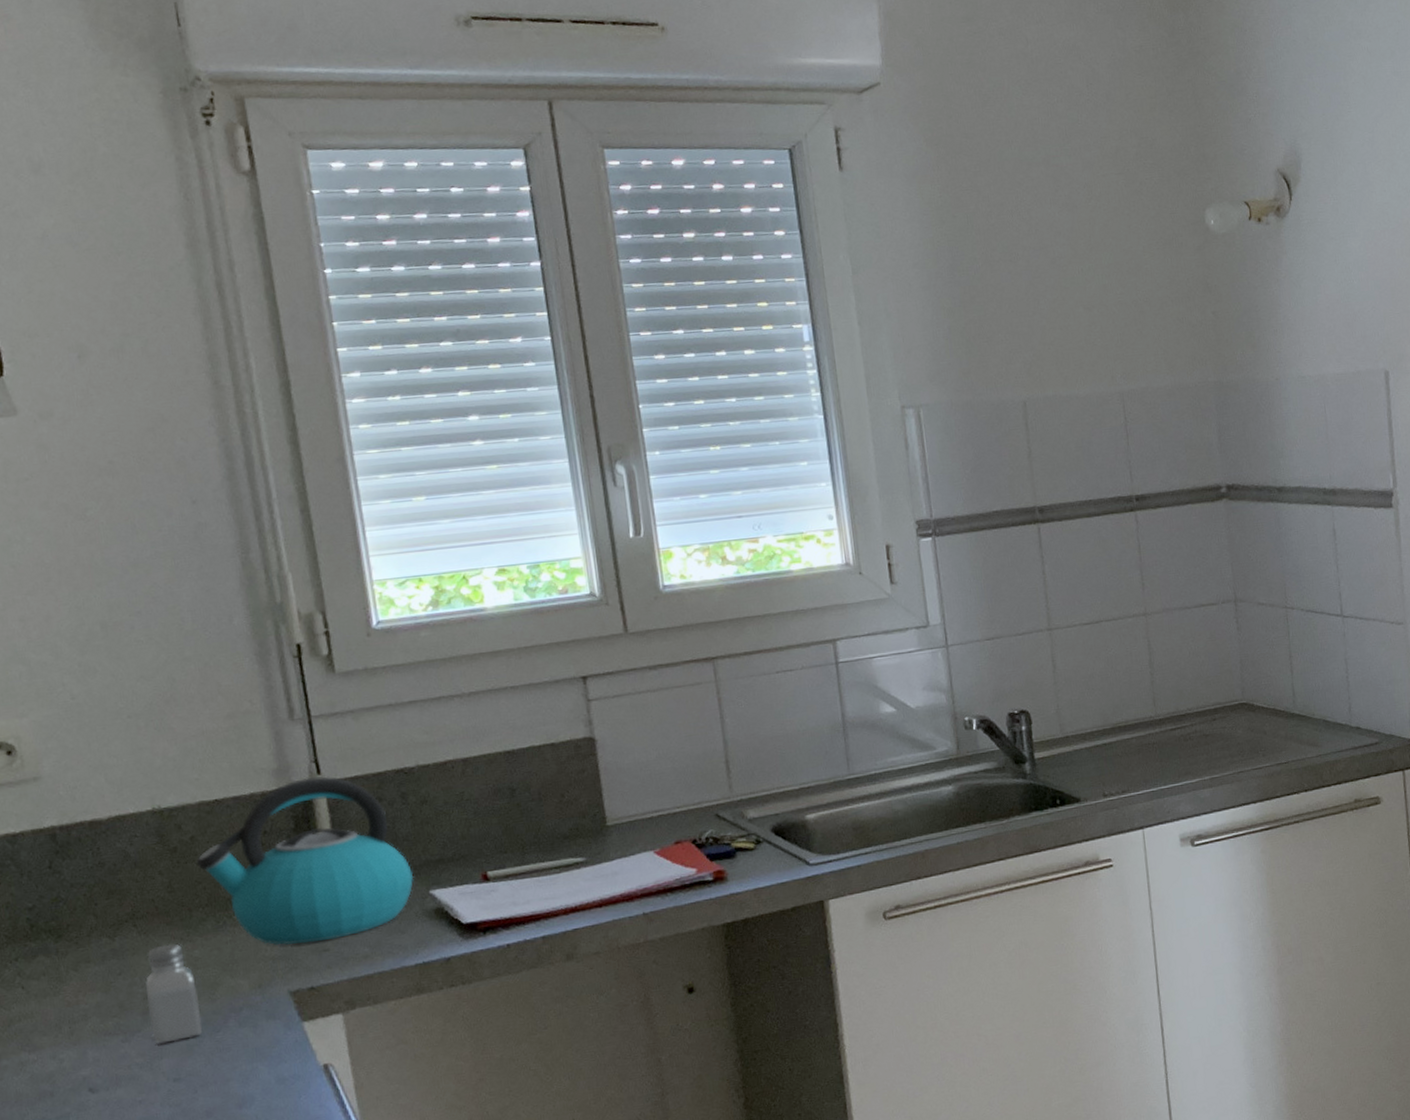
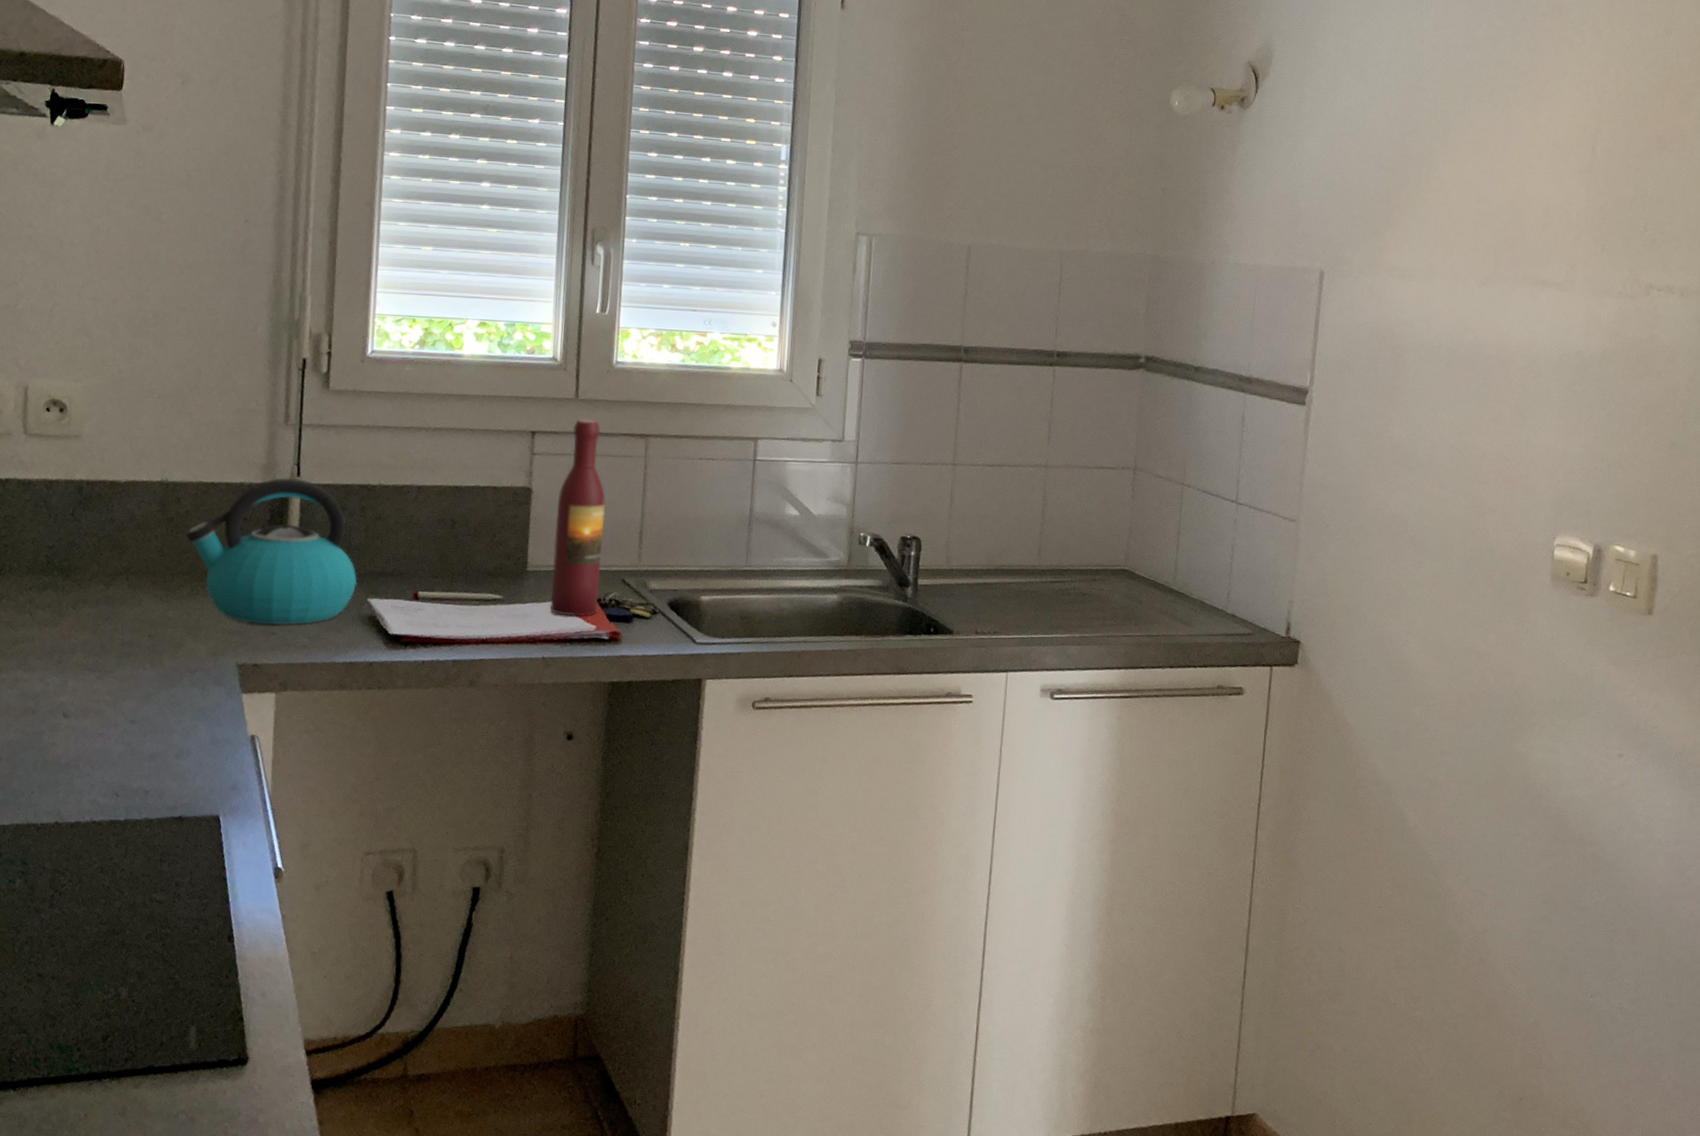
saltshaker: present [145,943,203,1044] -> none [122,601,165,688]
wine bottle: none [626,651,694,865] -> present [549,418,606,617]

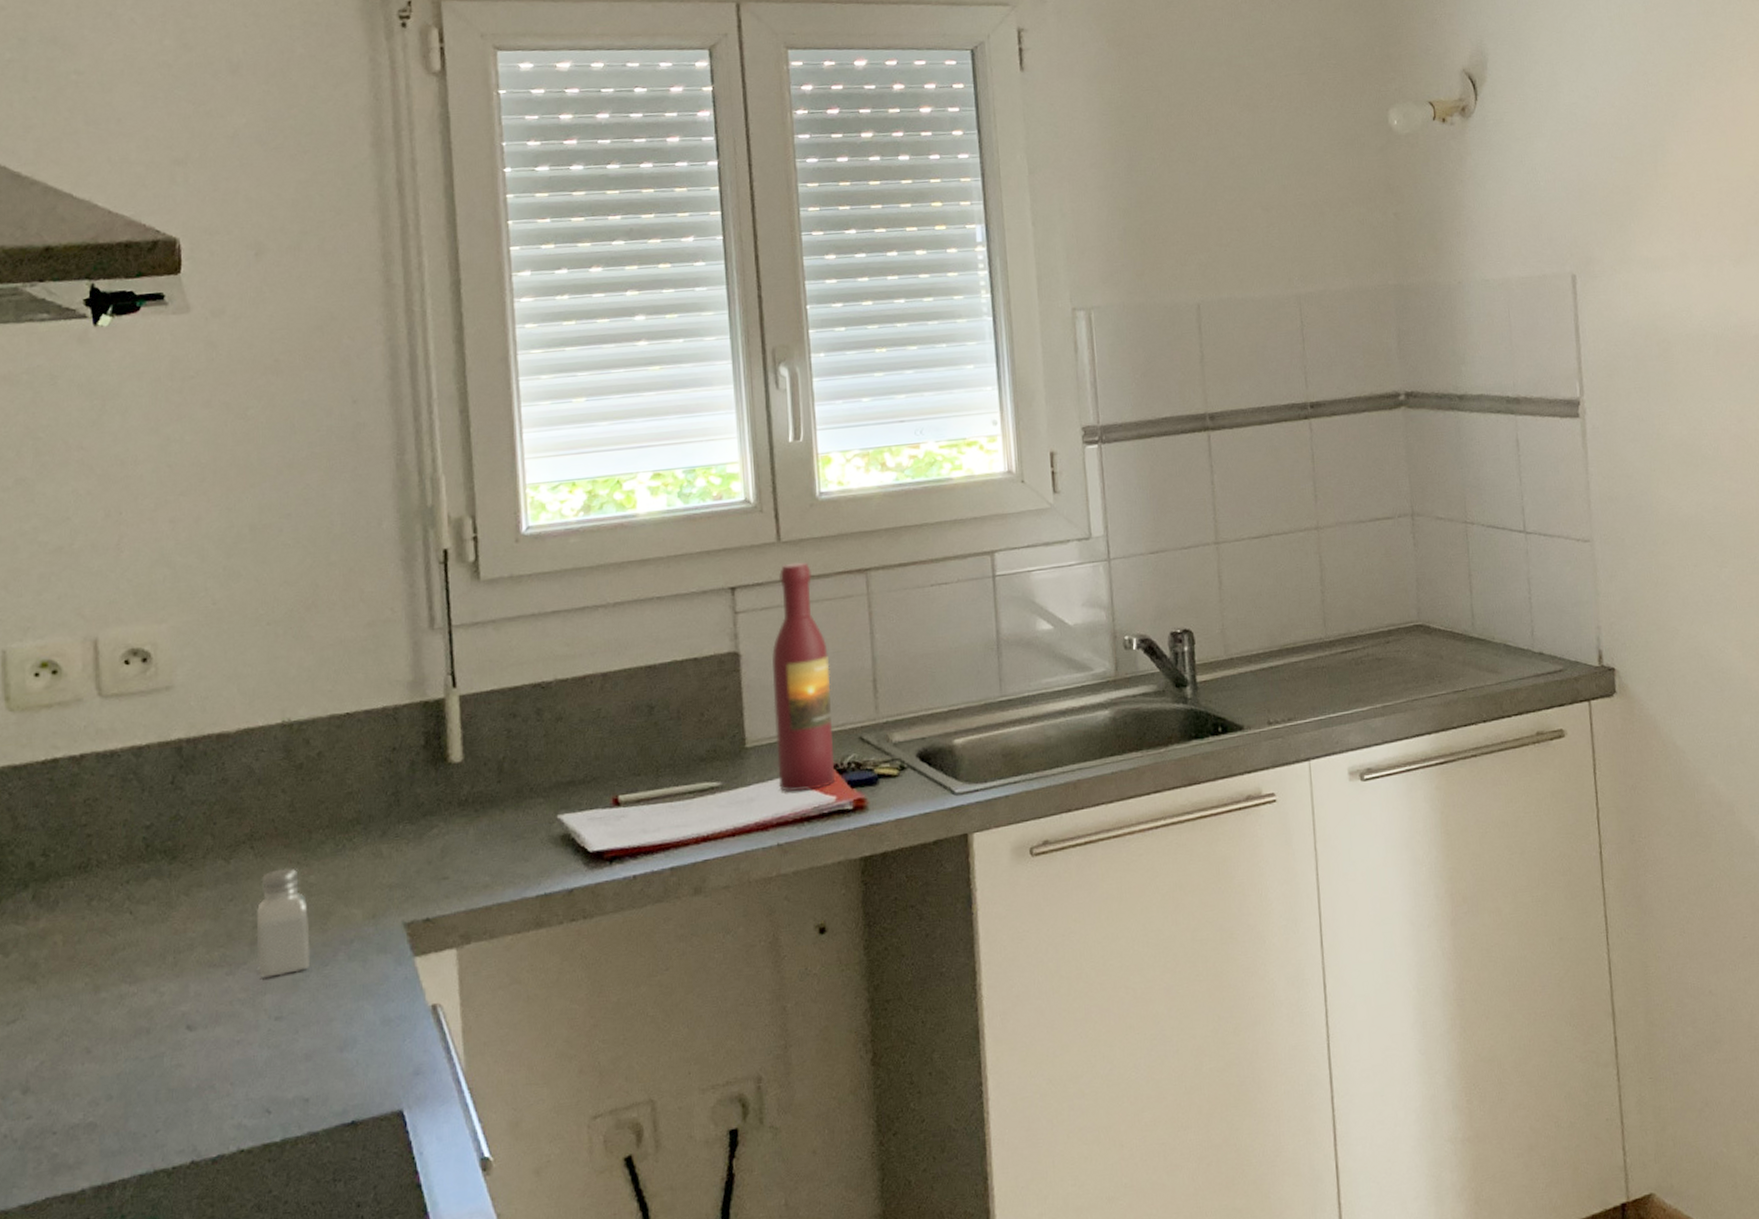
saltshaker: none [122,601,165,688] -> present [256,868,311,978]
kettle: present [185,477,357,626] -> none [320,689,543,872]

